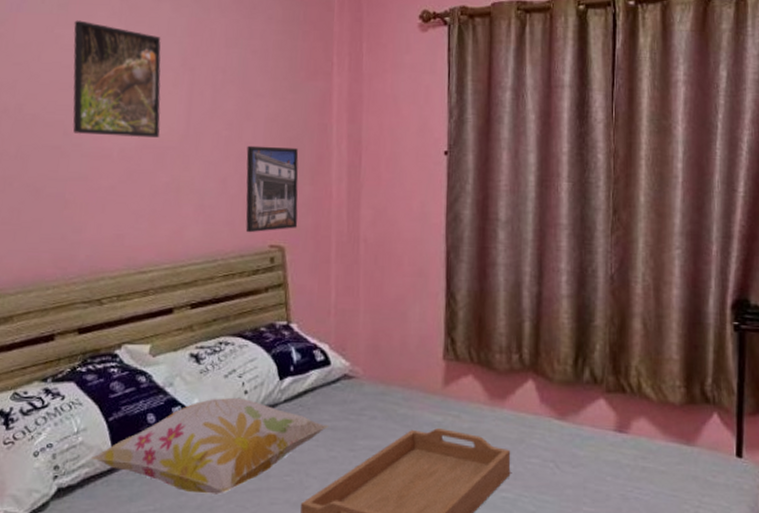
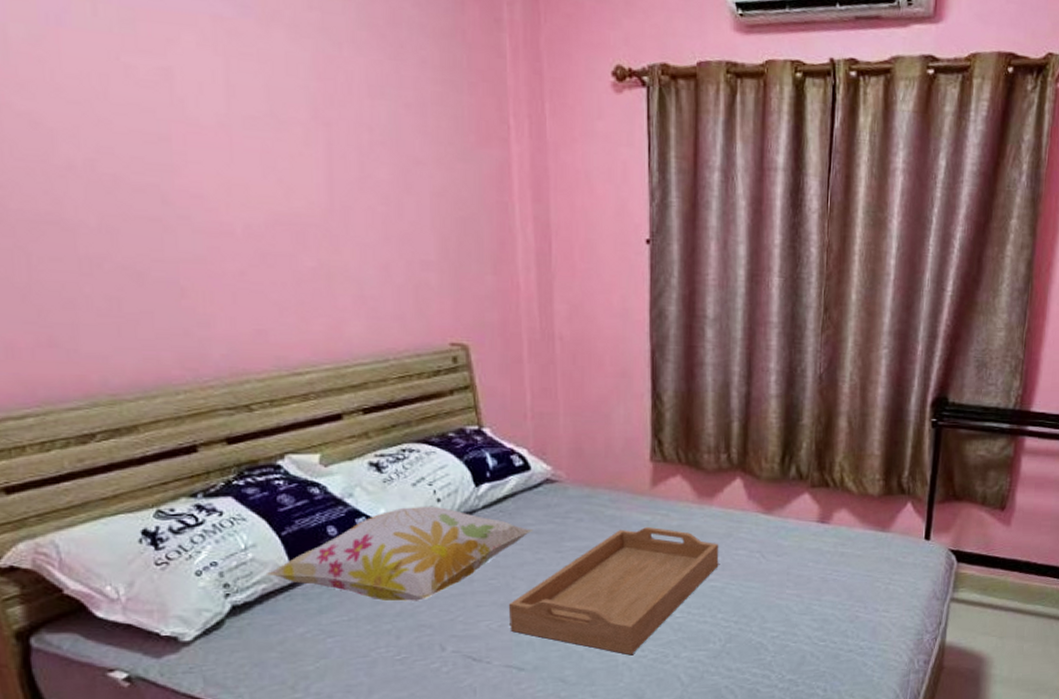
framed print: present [73,20,161,138] -> none [148,45,296,211]
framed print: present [245,145,299,233] -> none [411,225,482,329]

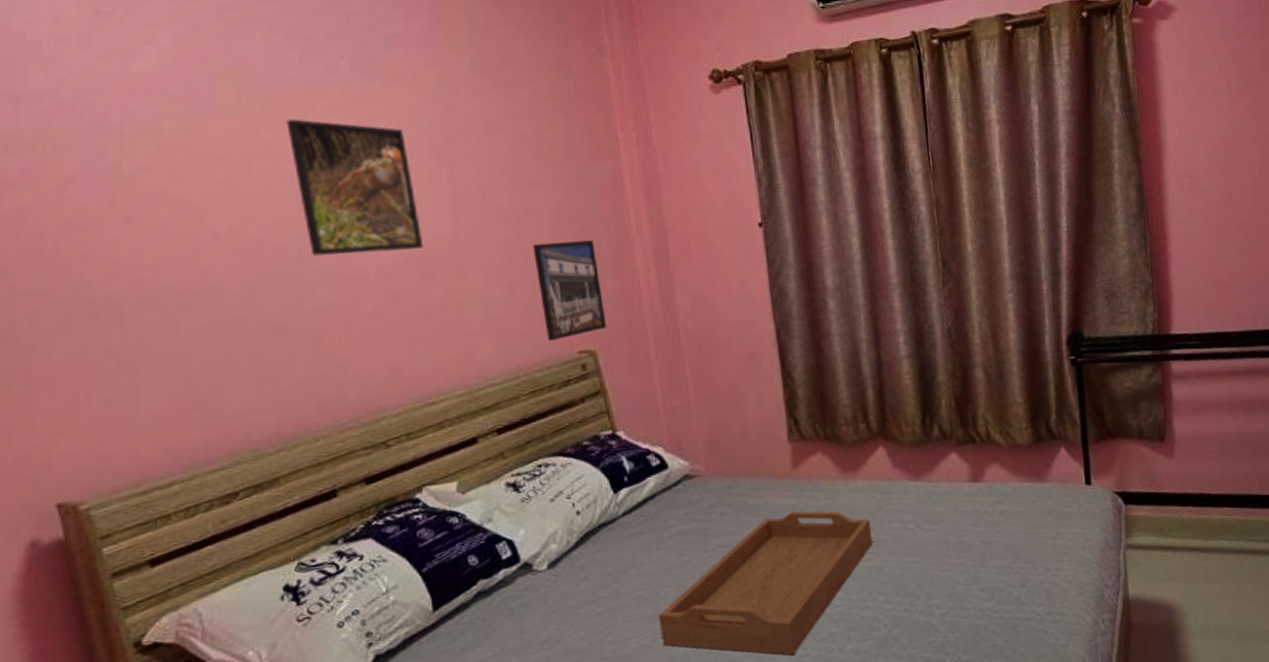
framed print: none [148,45,296,211] -> present [286,119,424,257]
decorative pillow: present [265,506,534,602] -> none [408,519,677,630]
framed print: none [411,225,482,329] -> present [533,240,607,342]

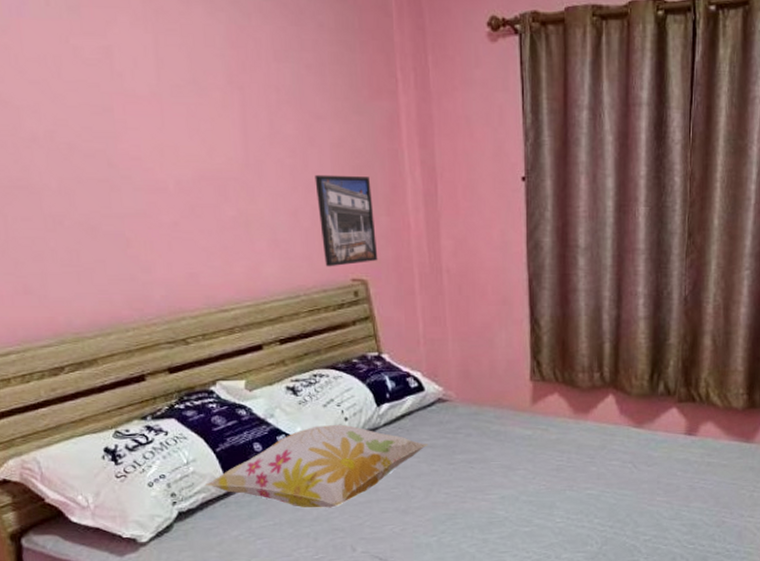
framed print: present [286,119,424,257] -> none [91,28,218,168]
decorative pillow: none [408,519,677,630] -> present [204,424,429,508]
serving tray: present [658,510,873,656] -> none [408,441,595,556]

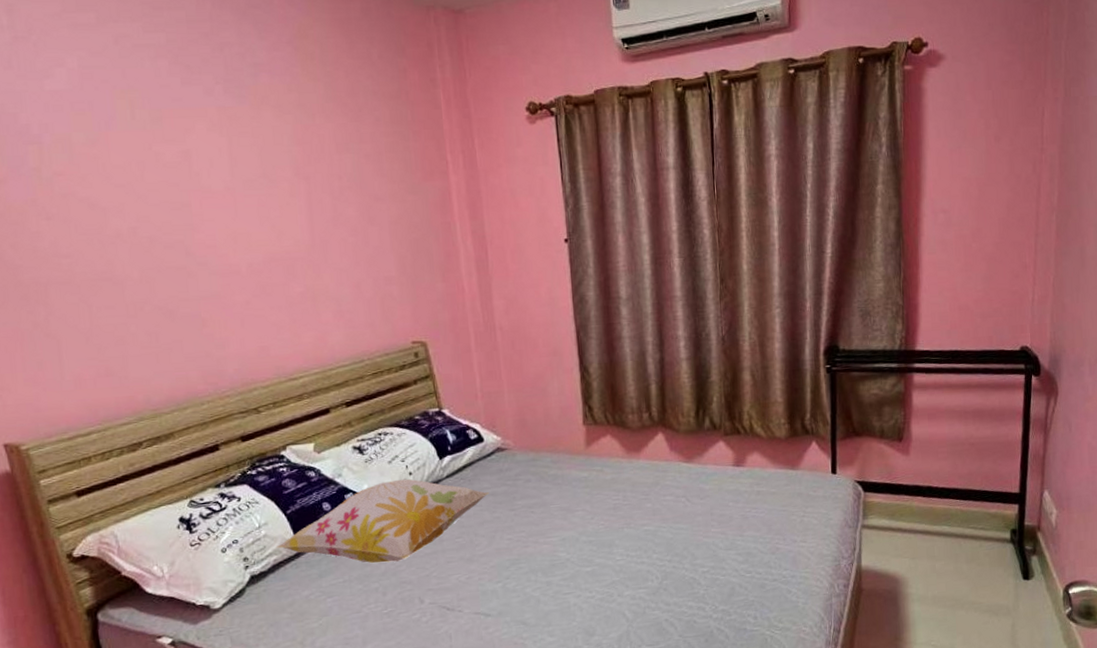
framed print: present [315,174,378,267] -> none [375,248,436,333]

